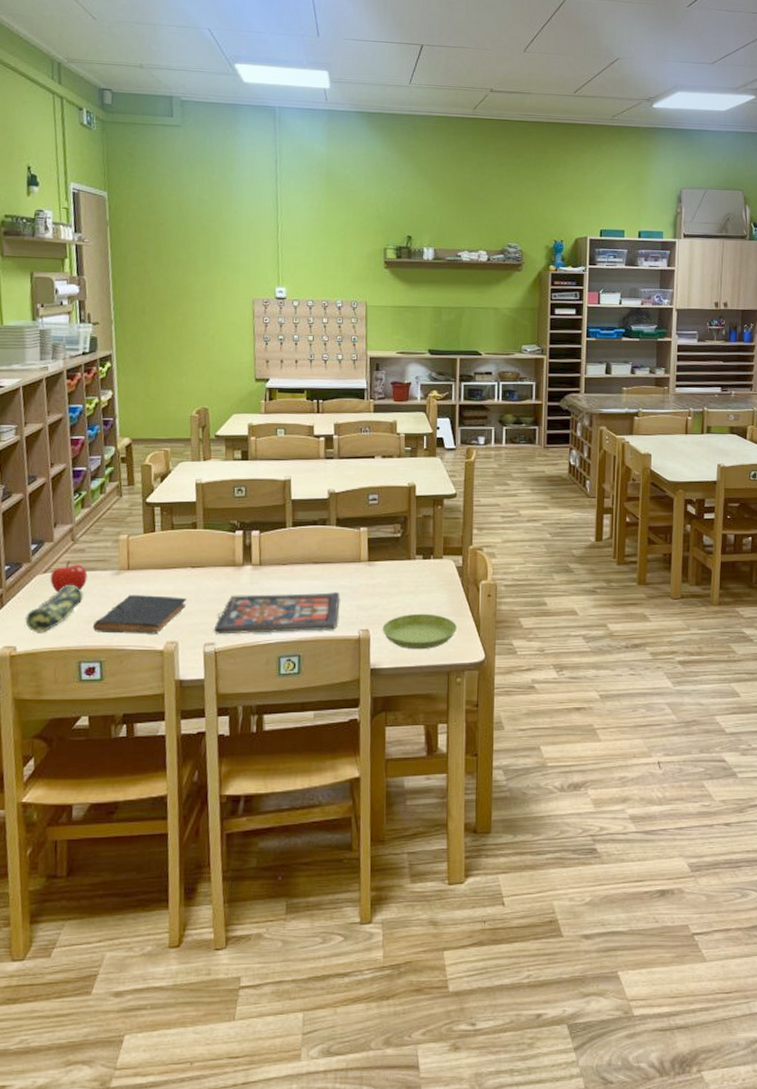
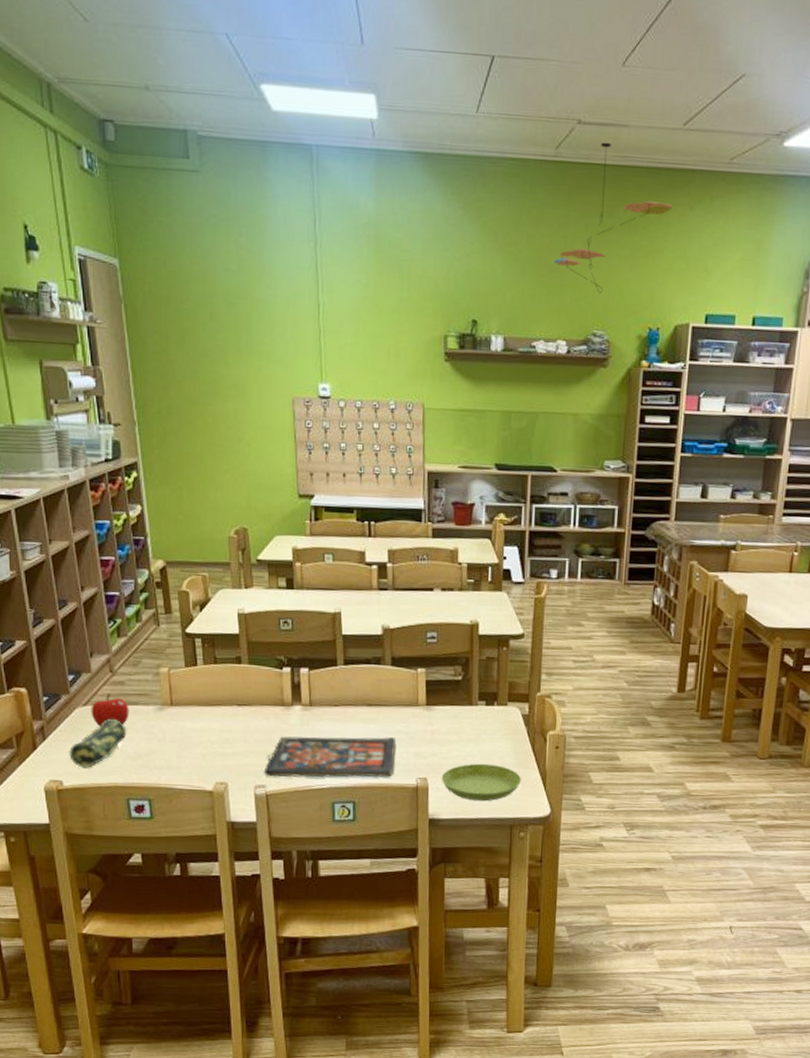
book: present [93,595,187,634] -> none [139,732,235,774]
ceiling mobile: none [475,104,570,215] -> present [554,142,674,293]

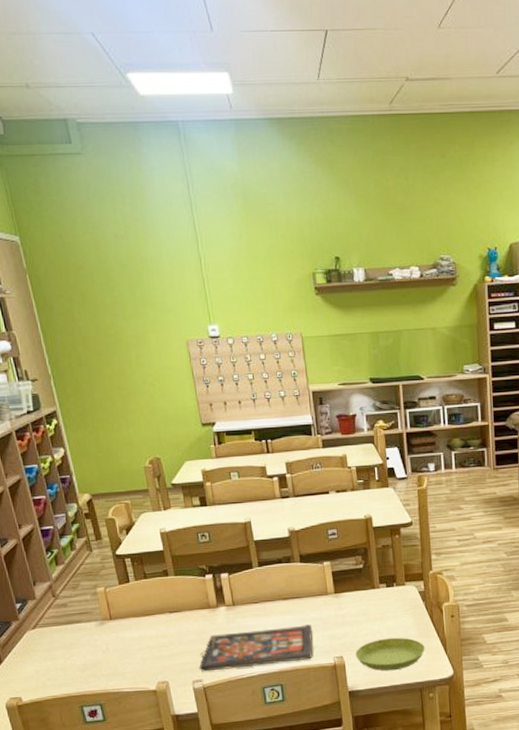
pencil case: present [69,718,127,768] -> none [24,637,74,684]
fruit: present [91,693,129,727] -> none [39,616,75,646]
ceiling mobile: present [554,142,674,293] -> none [400,94,497,223]

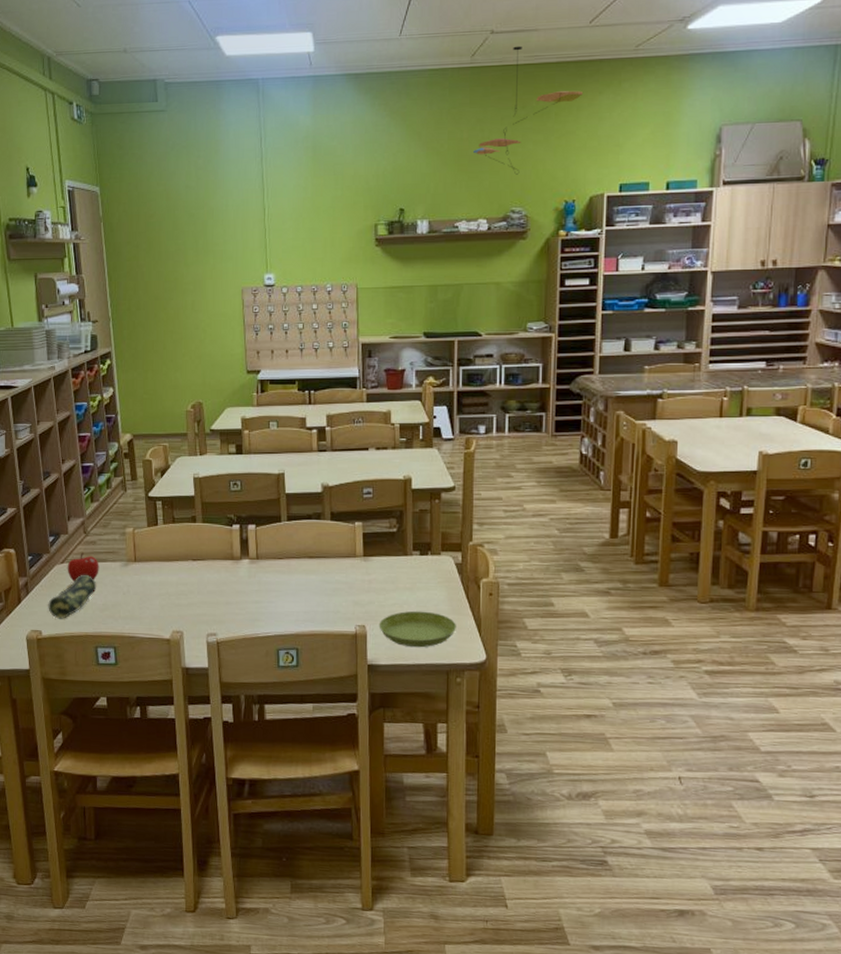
pencil case: none [24,637,74,684] -> present [48,574,97,619]
fruit: none [39,616,75,646] -> present [67,552,99,582]
board game: present [199,624,313,672] -> none [215,587,335,626]
ceiling mobile: none [400,94,497,223] -> present [473,46,584,175]

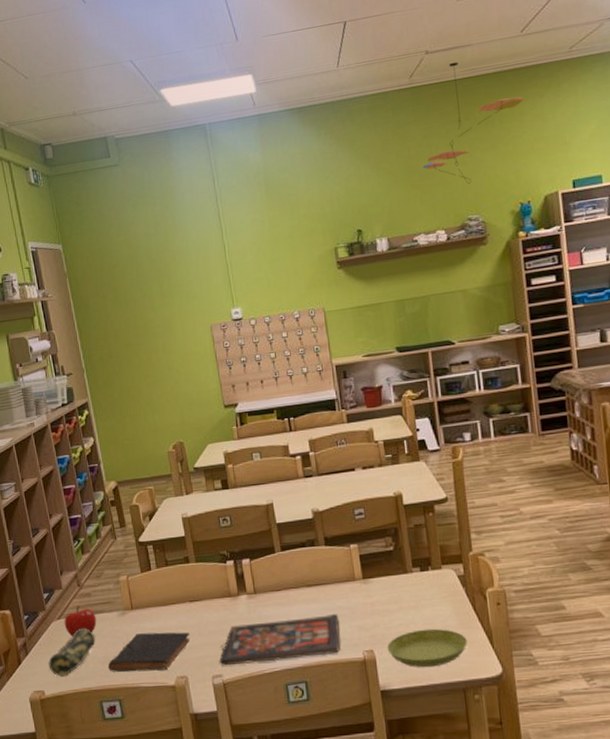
book: none [107,586,190,623] -> present [108,632,190,672]
board game: none [215,587,335,626] -> present [219,614,340,666]

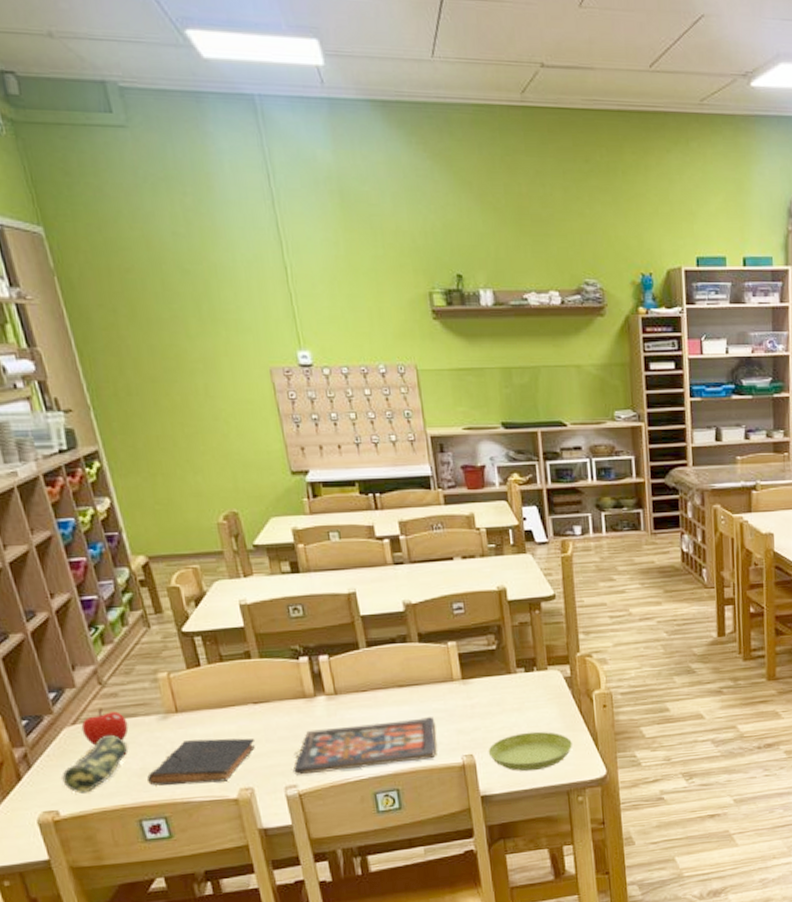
ceiling mobile: present [423,61,525,184] -> none [535,85,651,241]

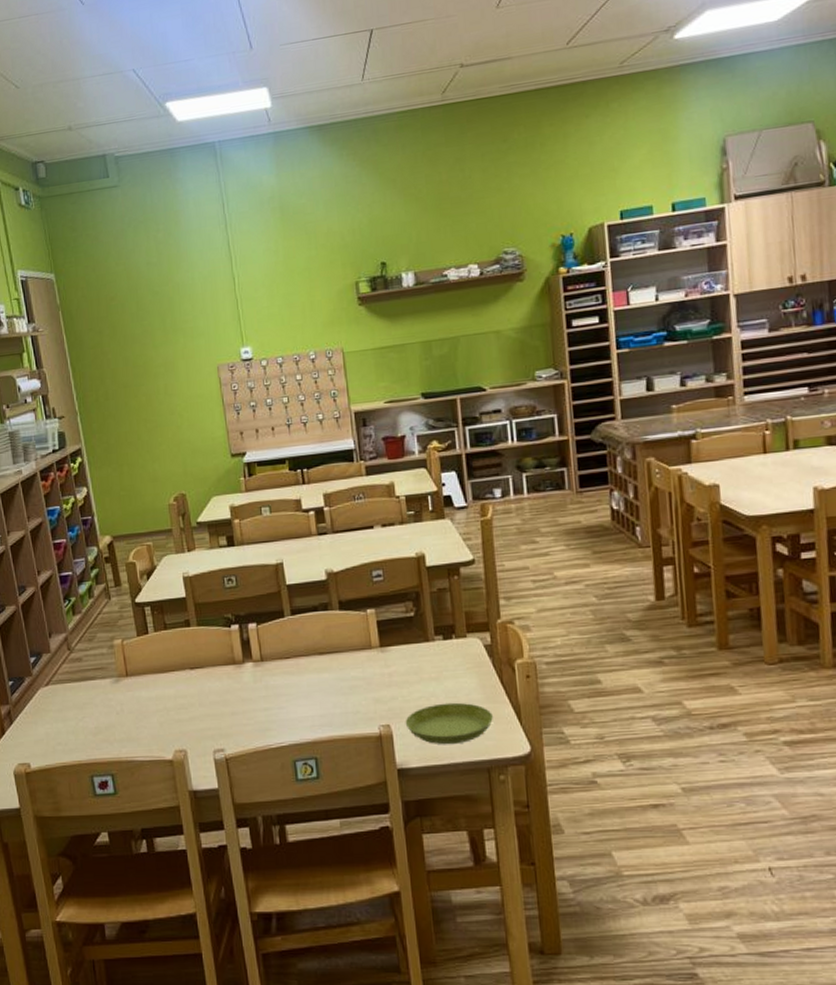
pencil case: present [62,734,129,794] -> none [35,695,87,748]
fruit: present [81,708,129,746] -> none [52,671,88,706]
book: present [147,738,256,786] -> none [100,701,190,745]
board game: present [292,717,437,776] -> none [221,685,354,740]

